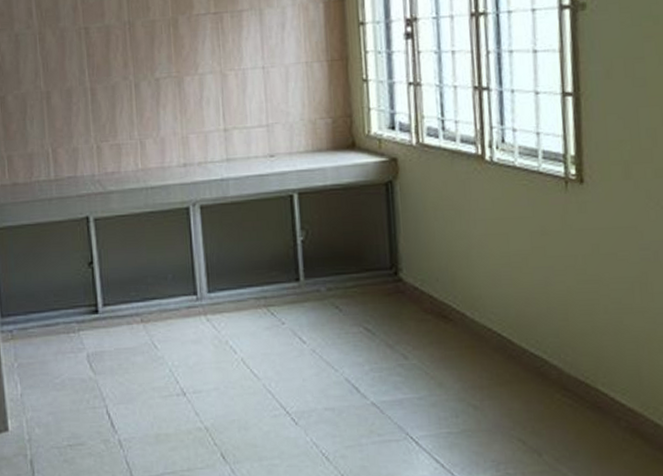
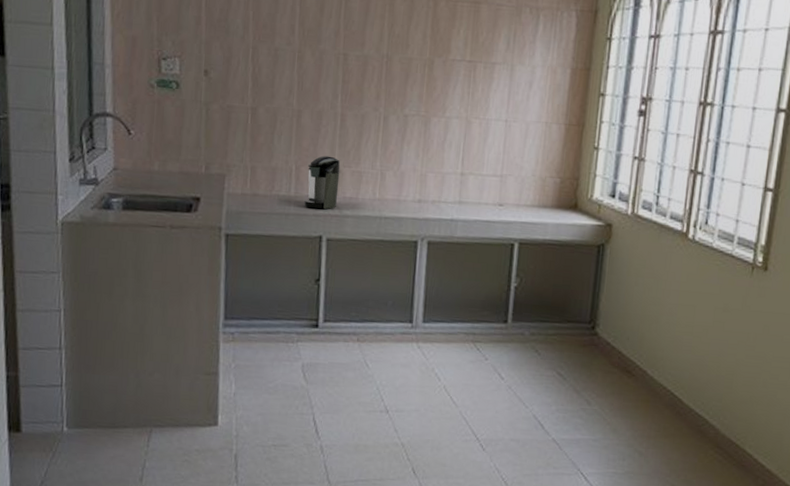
coffee maker: none [63,133,100,190] -> present [304,155,341,209]

